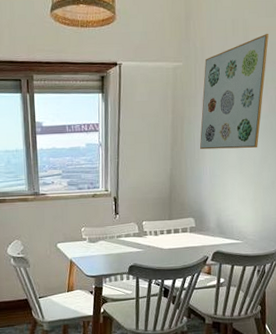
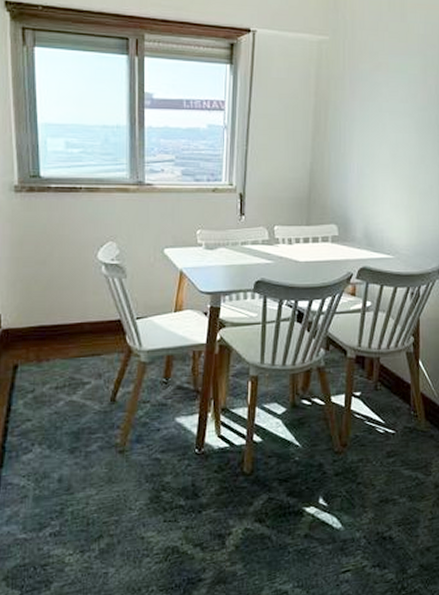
wall art: present [199,33,269,150] -> none [346,12,429,145]

